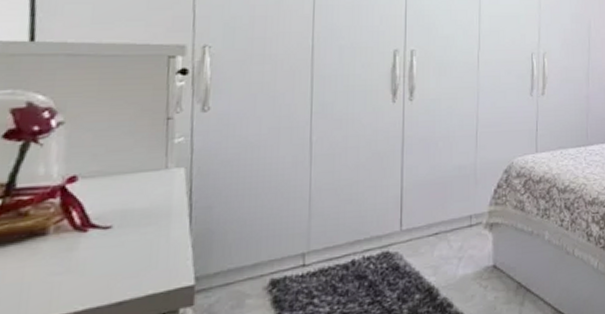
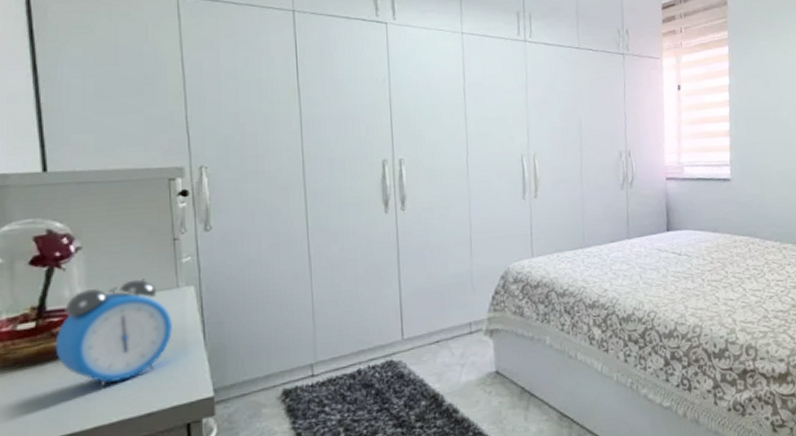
alarm clock: none [21,158,157,273] -> present [55,278,174,388]

